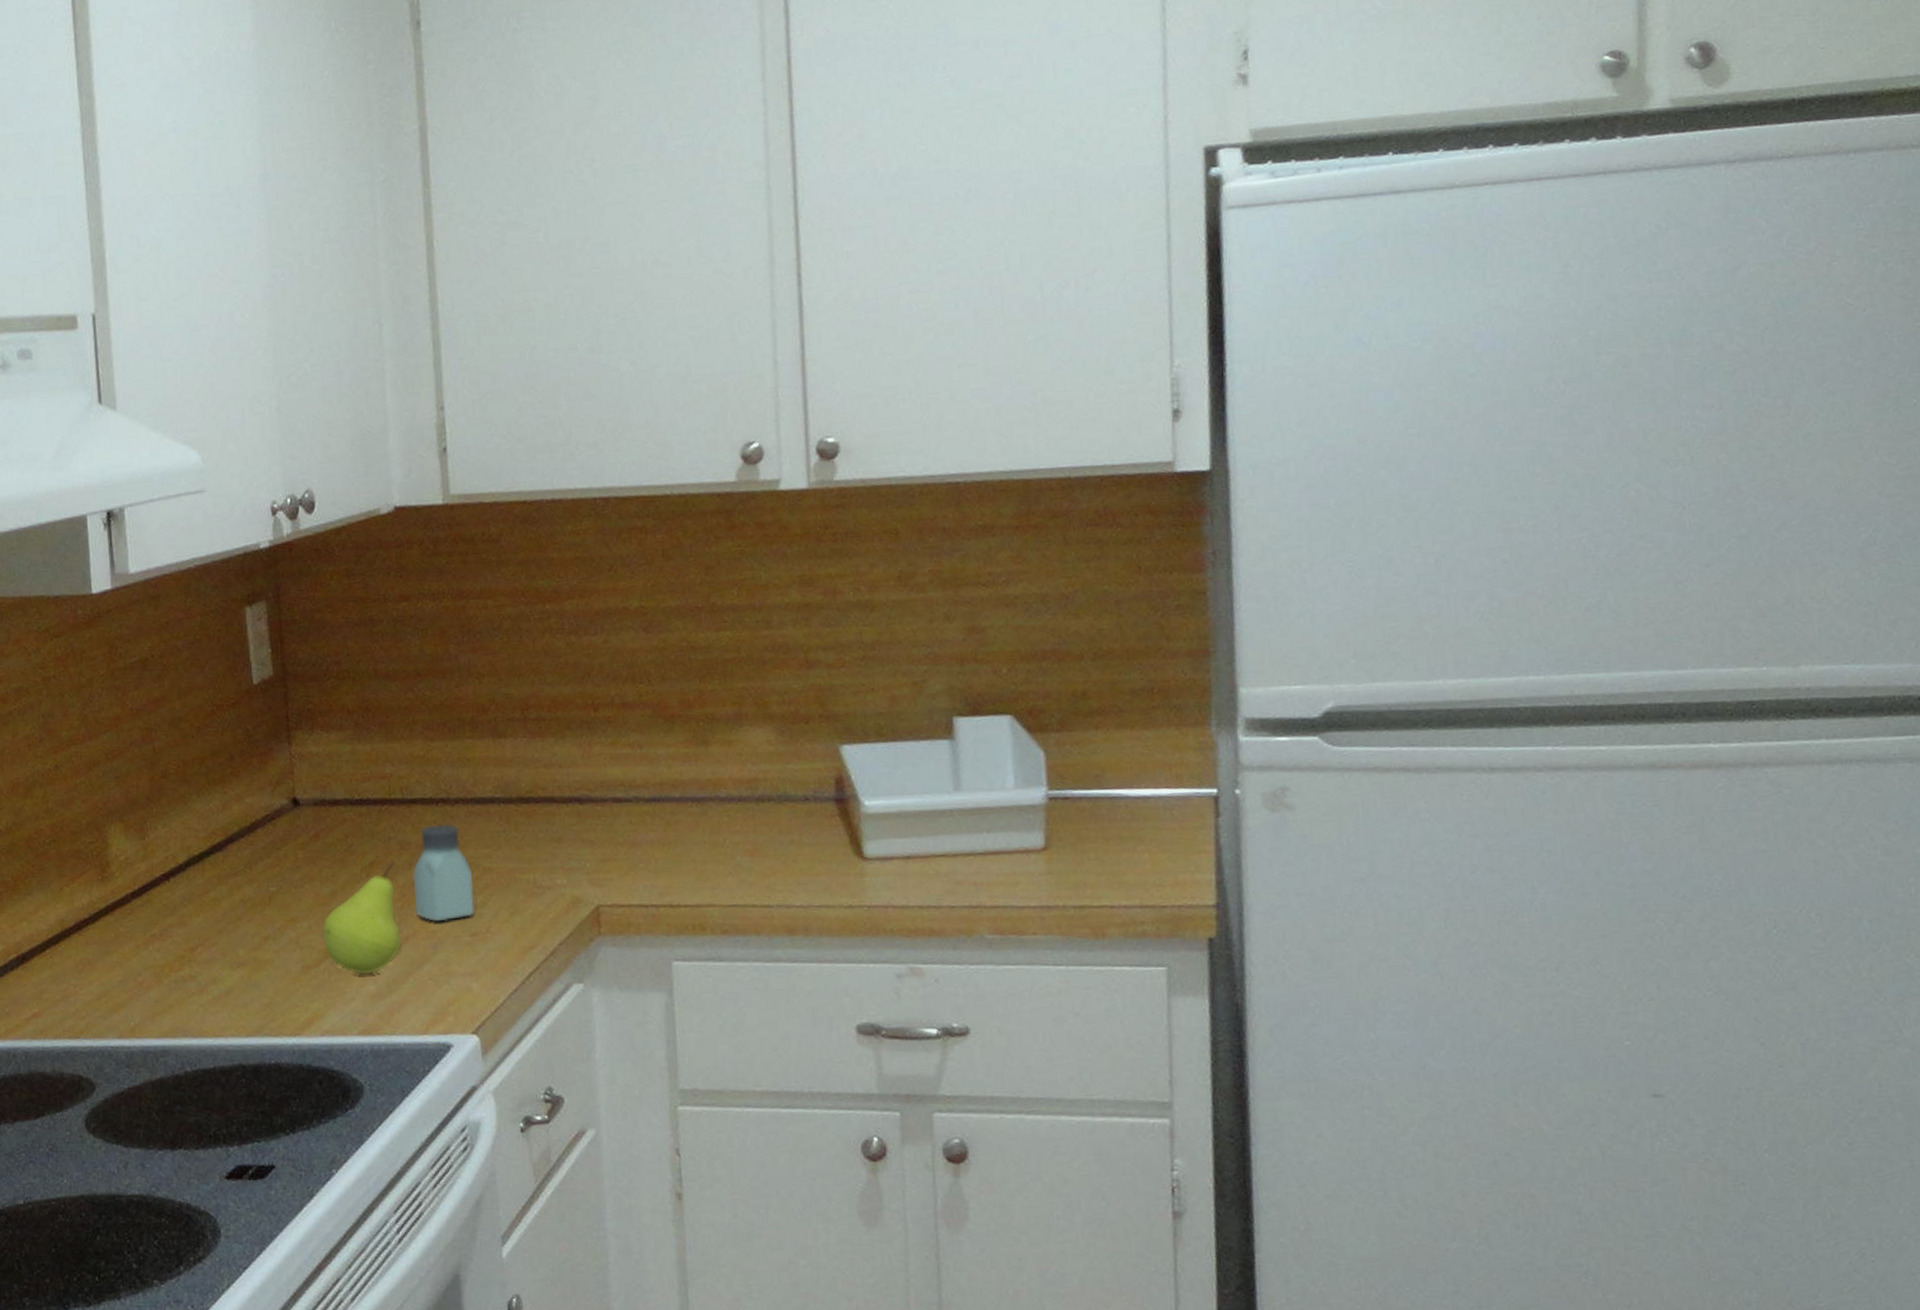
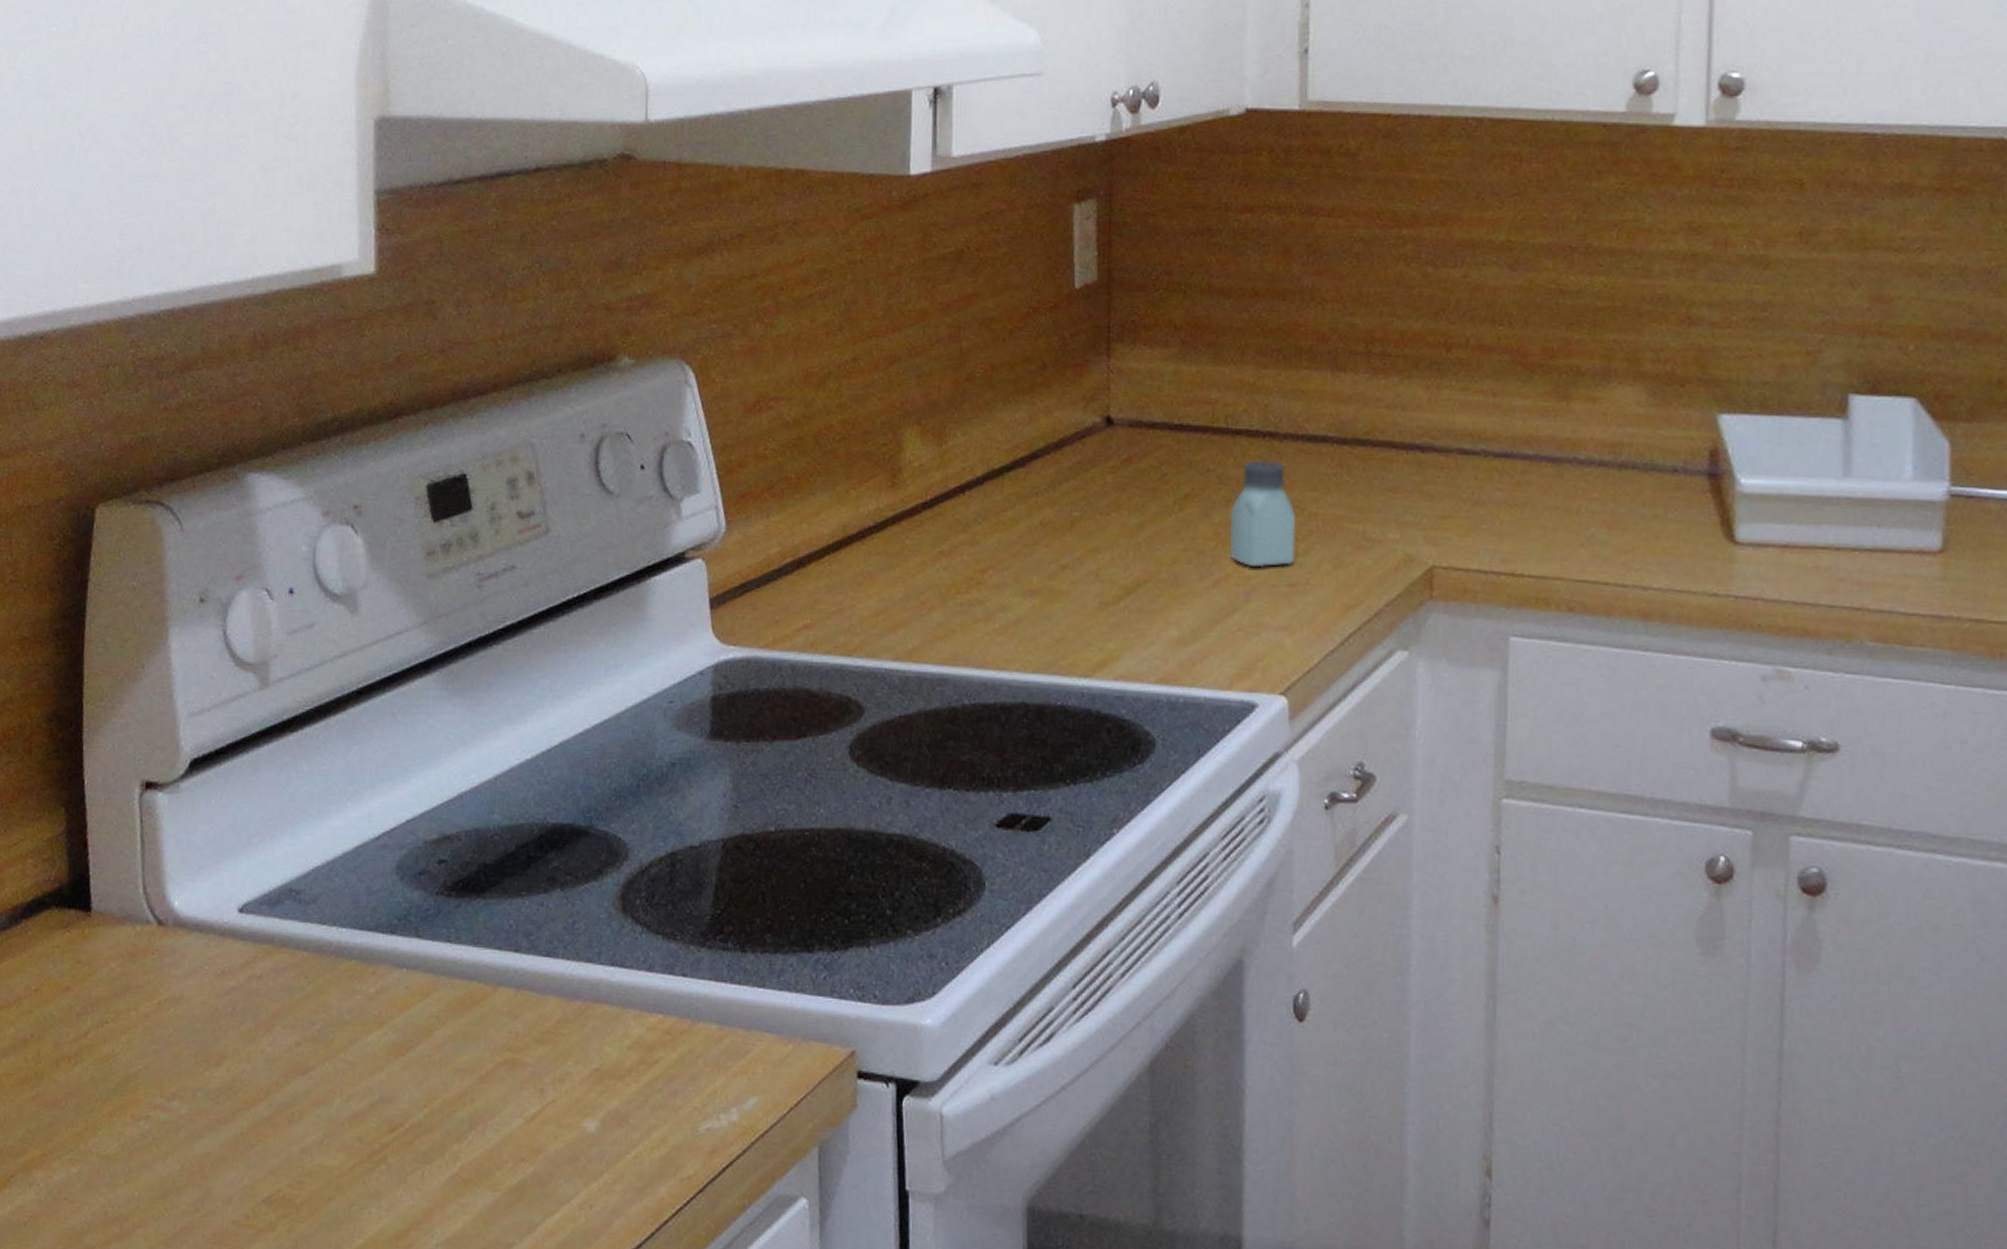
fruit: present [322,862,402,975] -> none [1125,497,1212,618]

